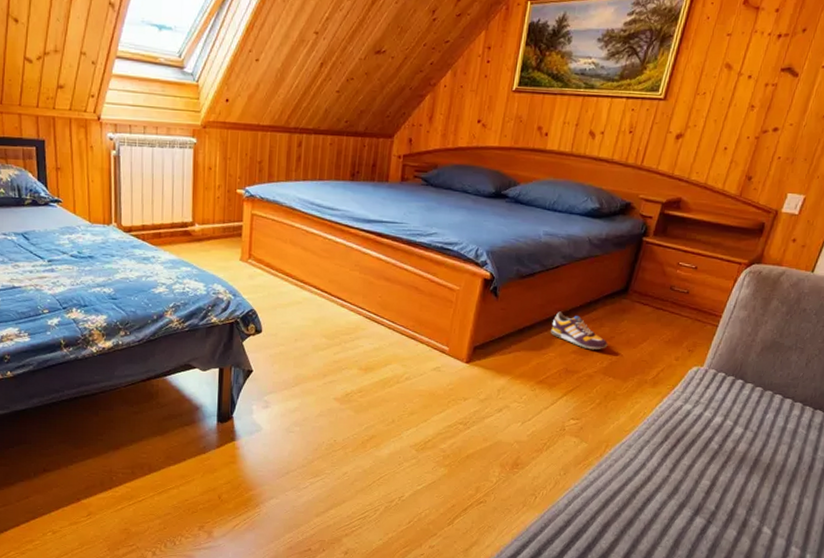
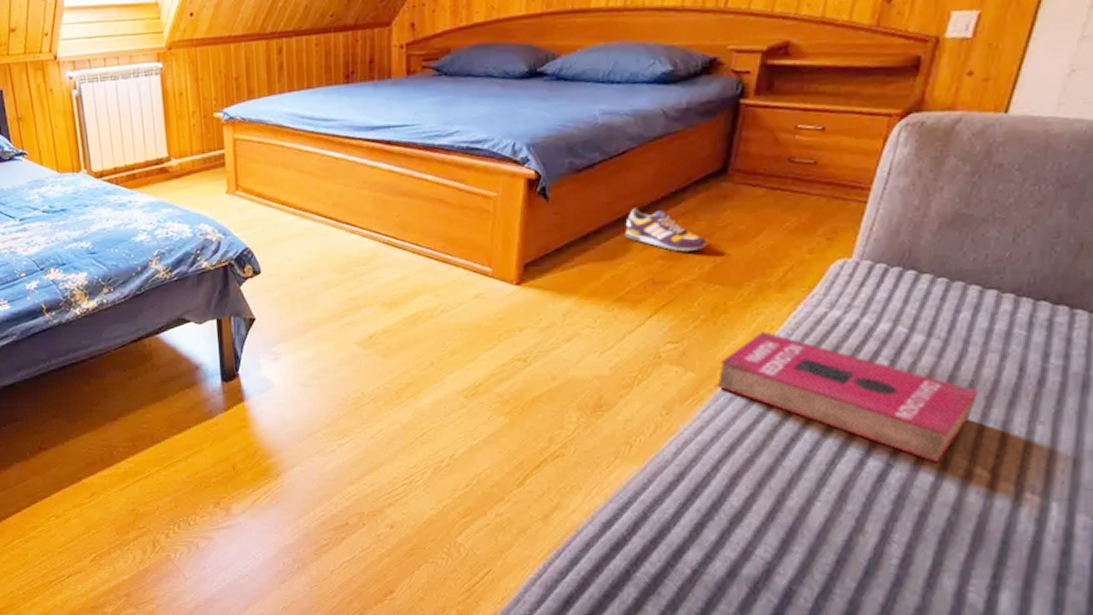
book: none [601,416,772,523] -> present [716,332,978,464]

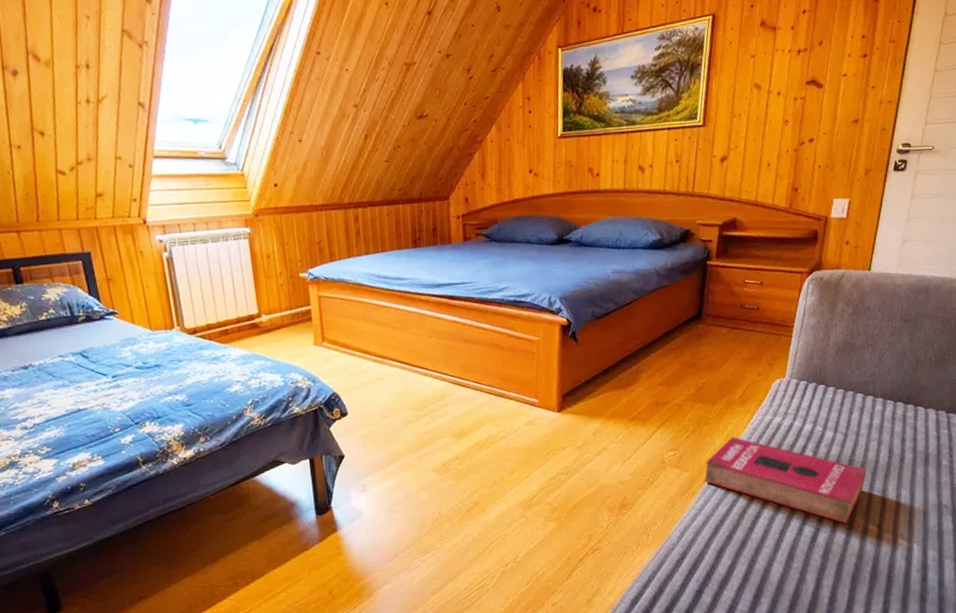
shoe: present [625,208,708,252] -> none [634,346,692,379]

